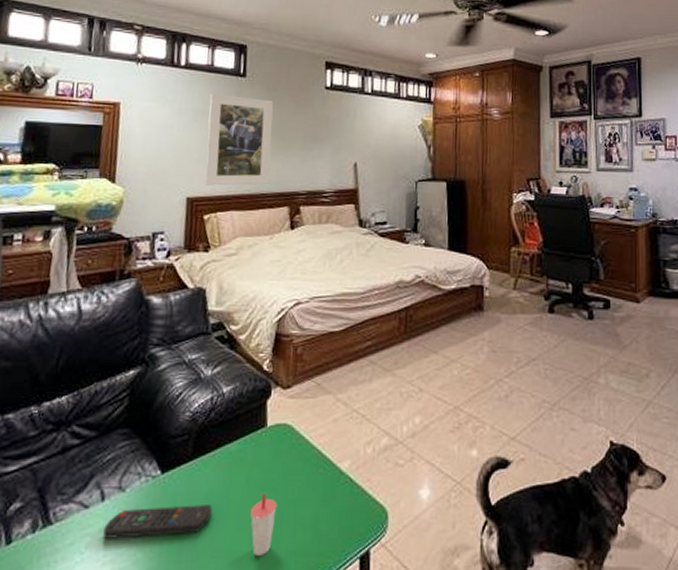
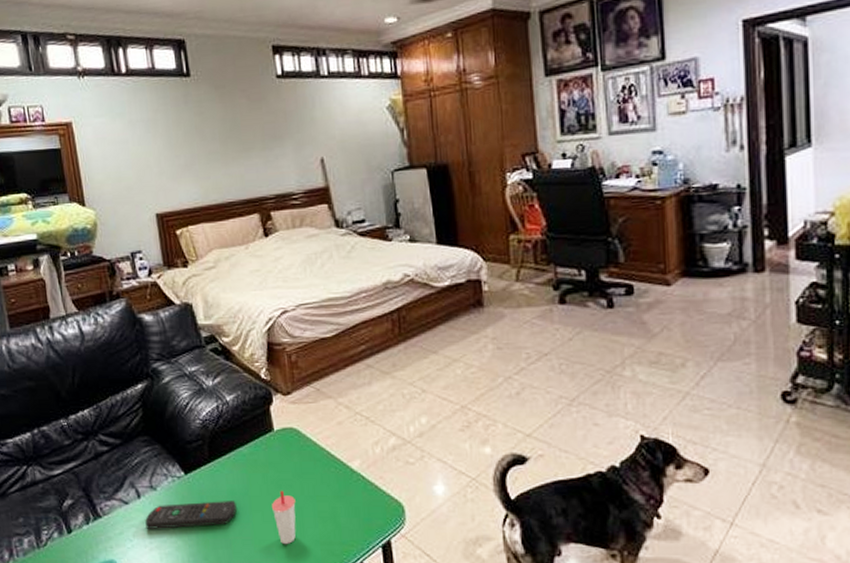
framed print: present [204,94,274,186] -> none [157,99,235,200]

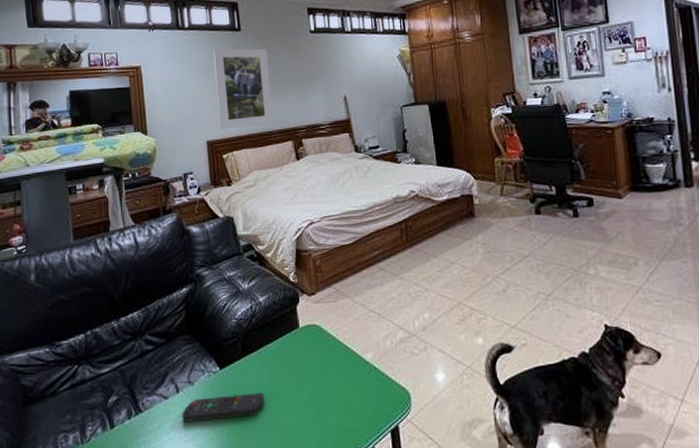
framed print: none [157,99,235,200] -> present [213,48,273,129]
cup: present [272,491,296,544] -> none [296,383,317,432]

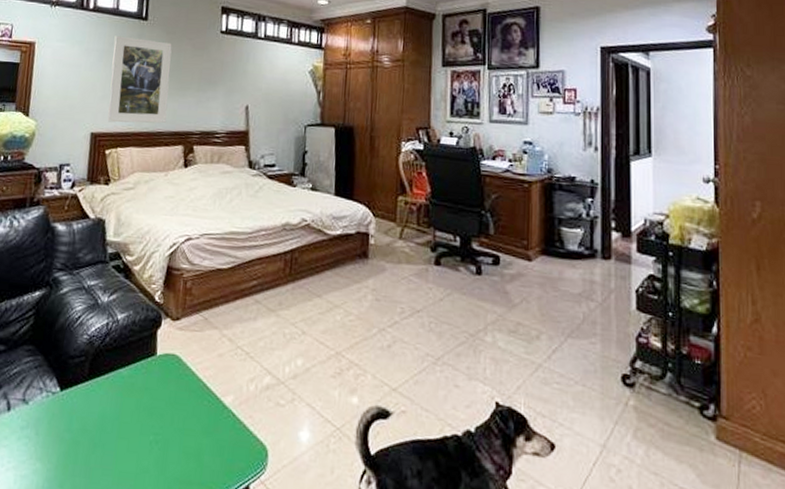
remote control: present [182,393,264,422] -> none [7,421,105,450]

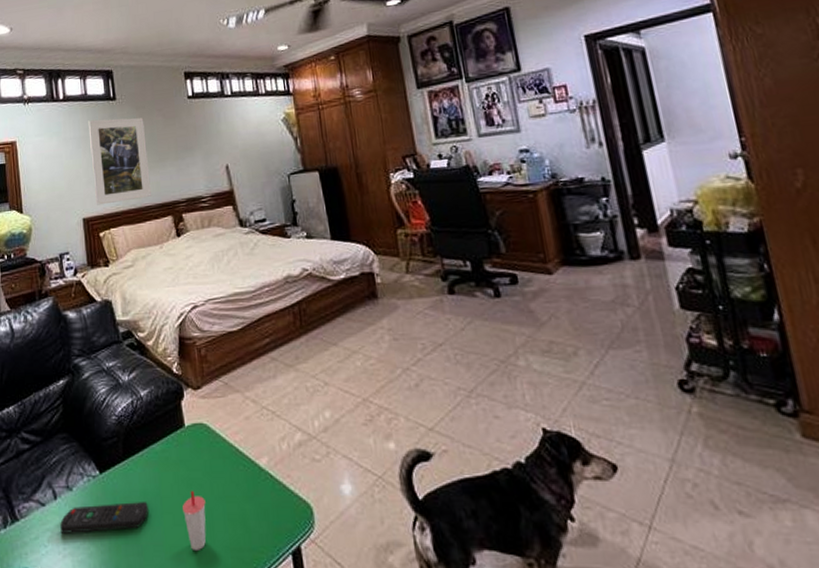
remote control: none [7,421,105,450] -> present [60,502,148,533]
cup: none [139,420,164,479] -> present [183,491,207,550]

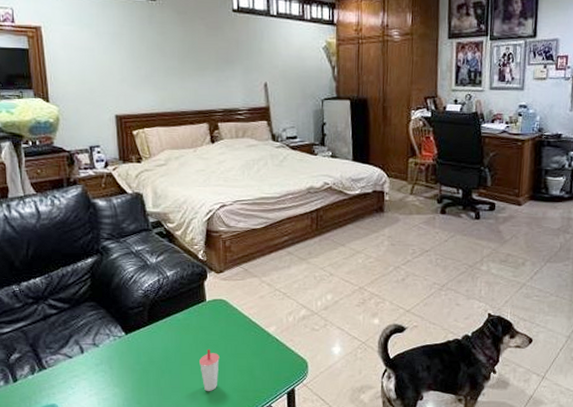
remote control: present [60,502,148,533] -> none [86,356,169,379]
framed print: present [88,118,151,205] -> none [124,17,188,105]

